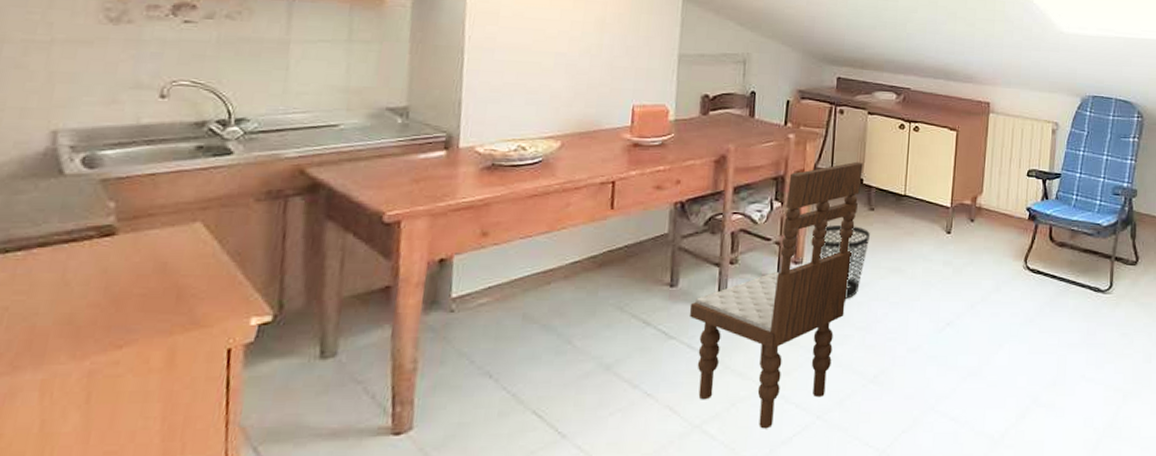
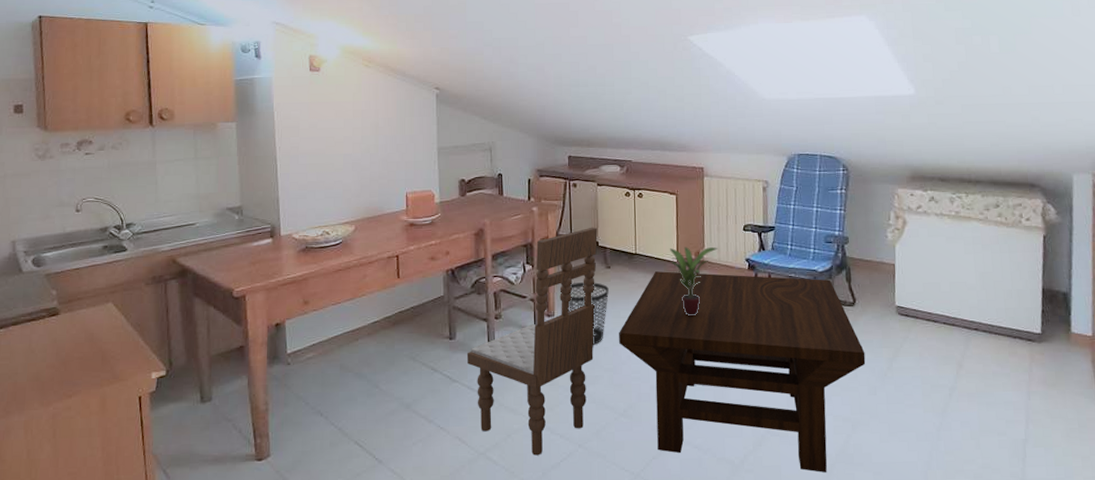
coffee table: none [876,217,1143,448] -> present [619,271,866,473]
potted plant: none [943,191,997,270] -> present [670,247,718,317]

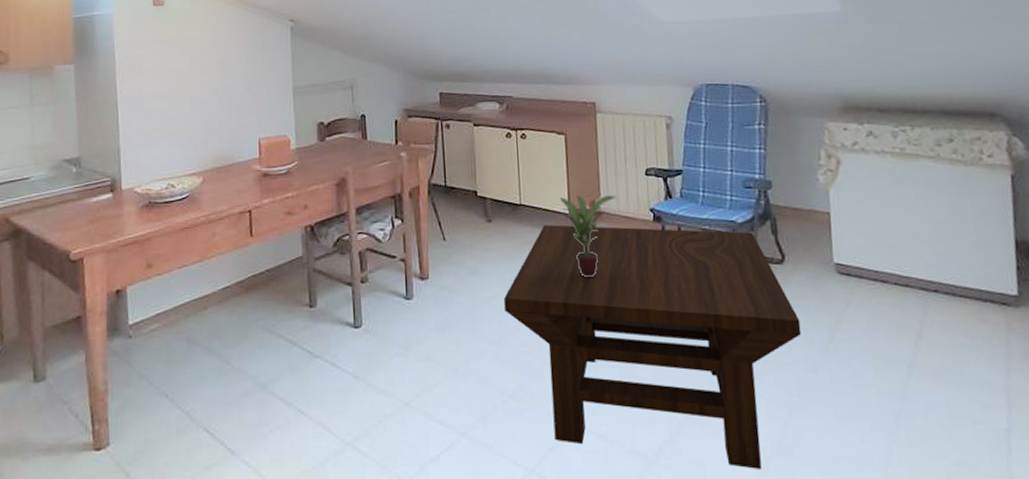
dining chair: present [466,227,598,456] -> none [329,174,476,446]
wastebasket: present [561,282,609,345] -> none [435,239,491,313]

